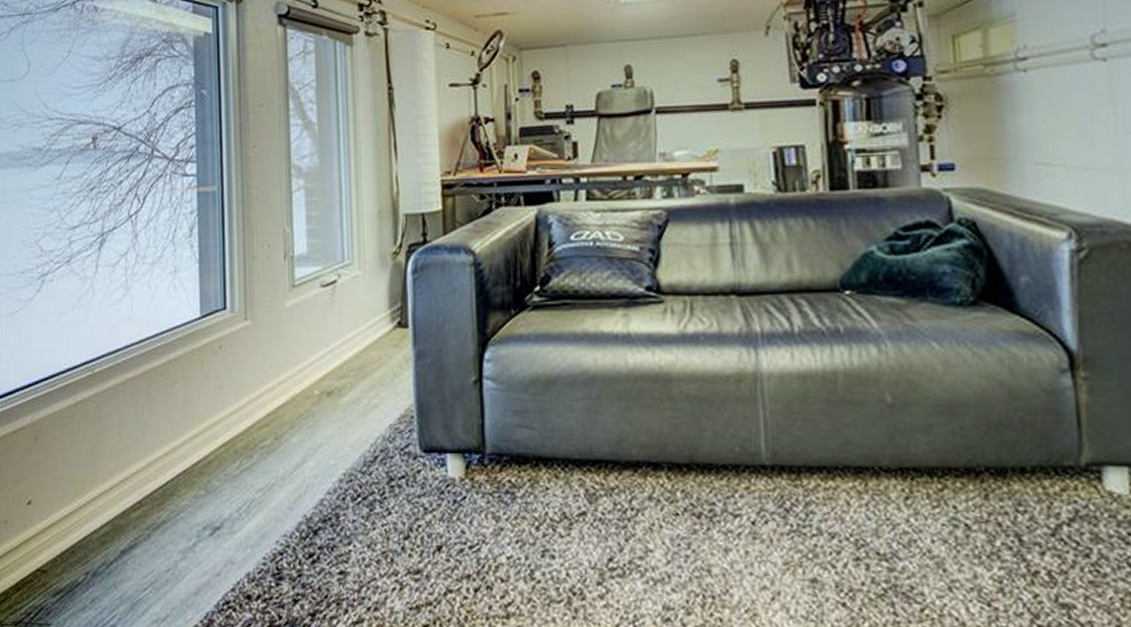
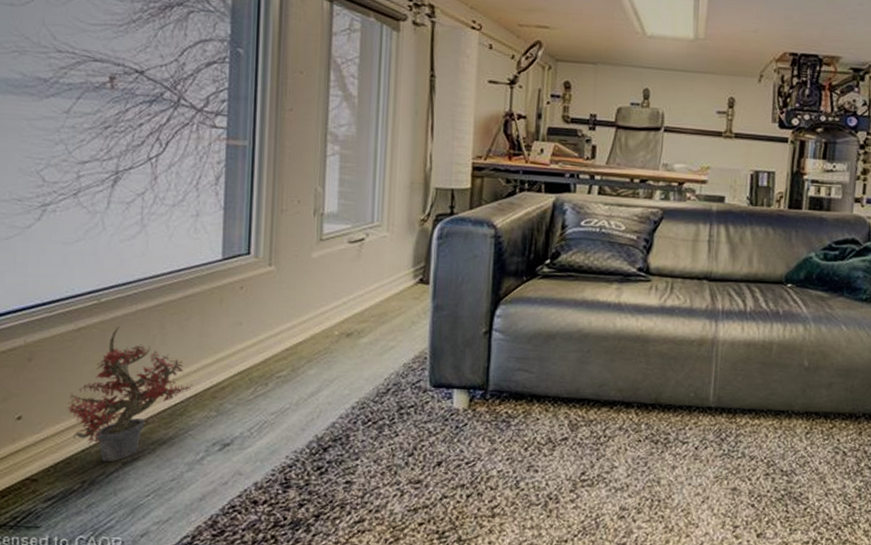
potted plant: none [68,398,181,551] -> present [66,326,193,463]

